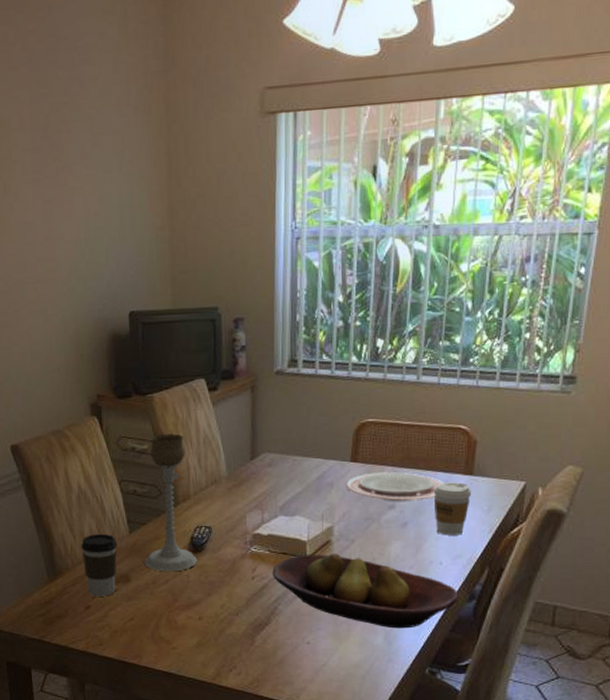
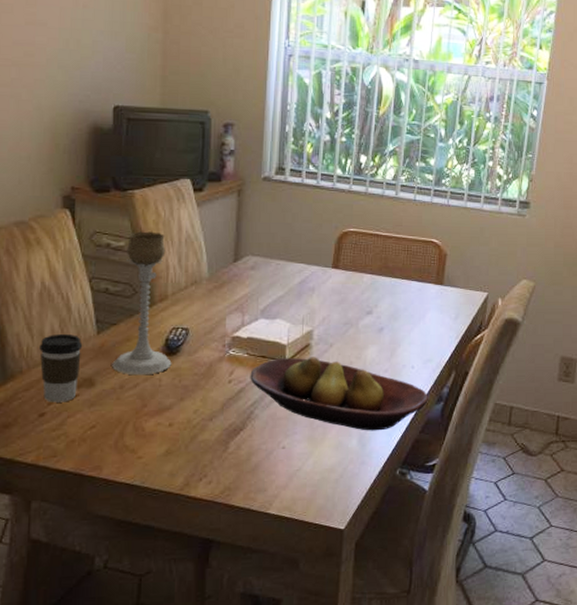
plate: present [345,472,444,502] -> none [326,279,417,308]
coffee cup: present [433,482,472,536] -> none [407,291,442,341]

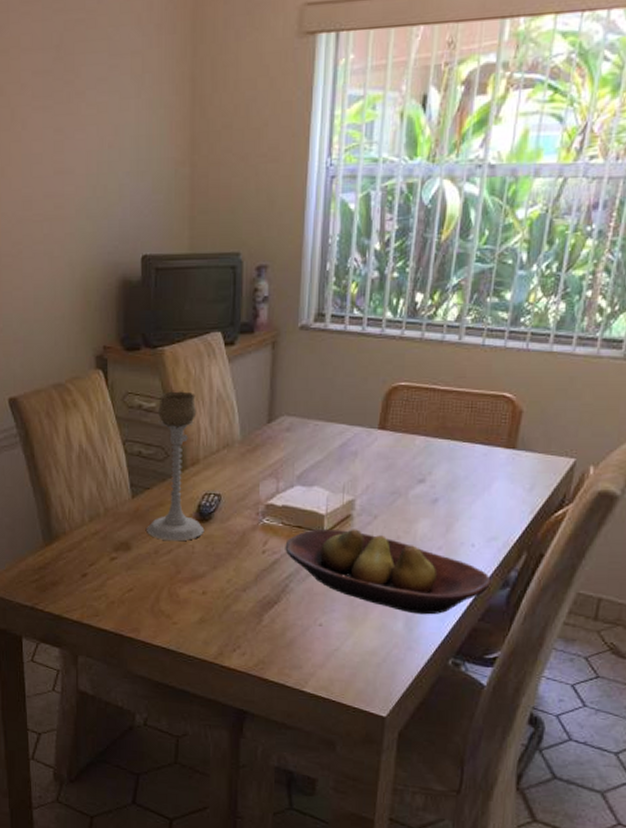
coffee cup: present [39,333,83,403] -> none [80,496,119,564]

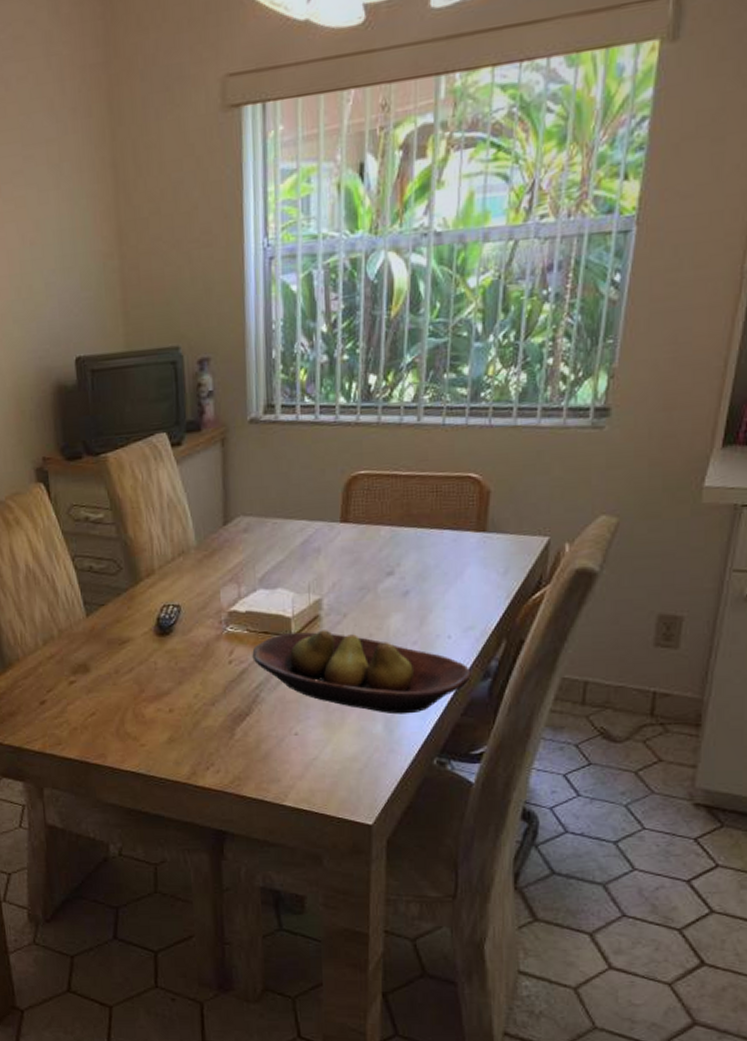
candle holder: present [147,391,205,542] -> none [104,498,166,659]

